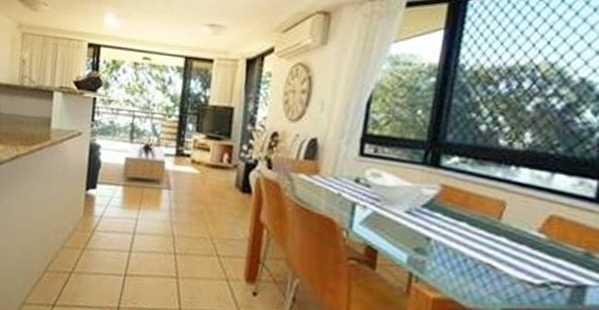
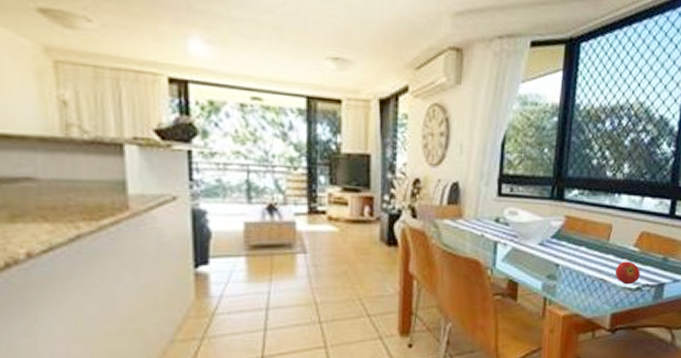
fruit: none [509,247,547,278] -> present [616,261,640,285]

